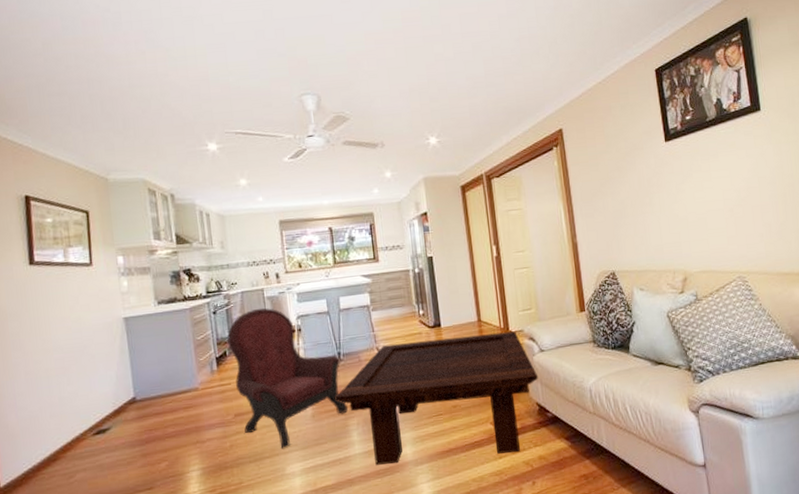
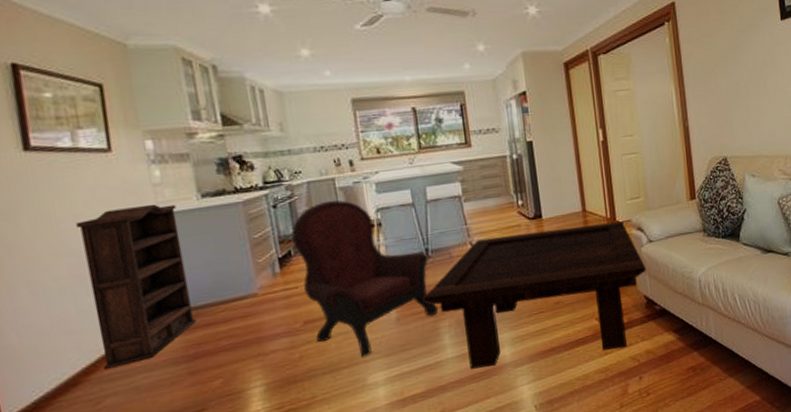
bookshelf: none [63,309,150,449] -> present [76,204,197,370]

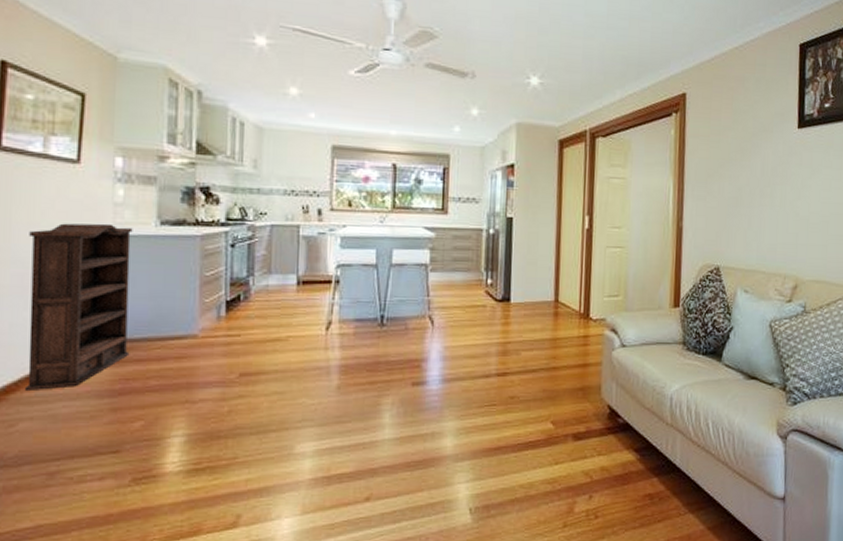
armchair: present [291,200,438,358] -> none [244,248,383,423]
coffee table: present [423,221,647,369] -> none [369,315,615,460]

